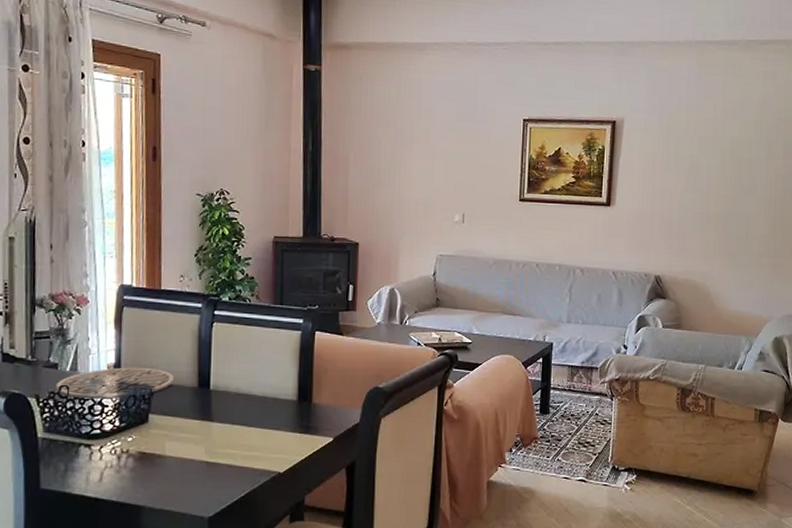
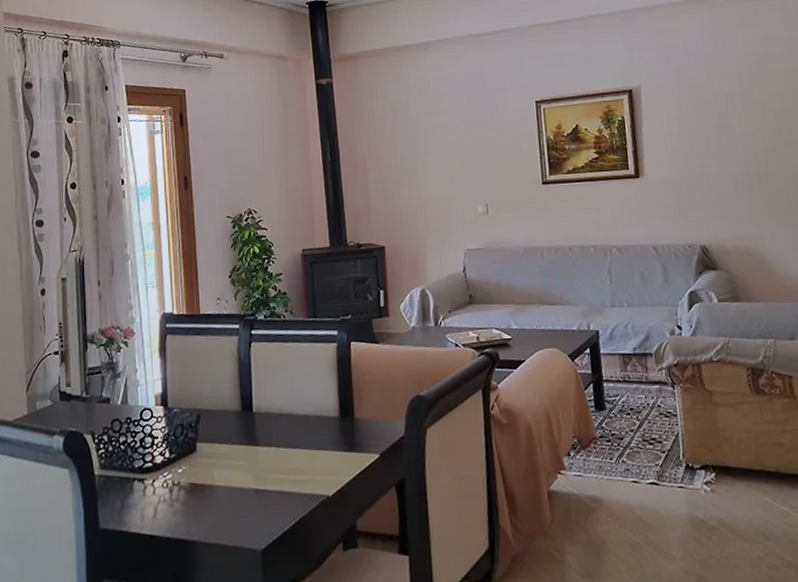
placemat: present [56,367,175,399] -> none [109,394,219,432]

